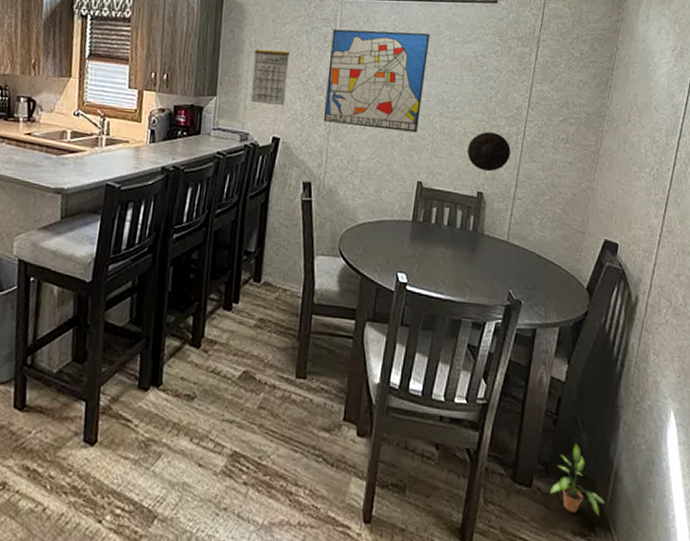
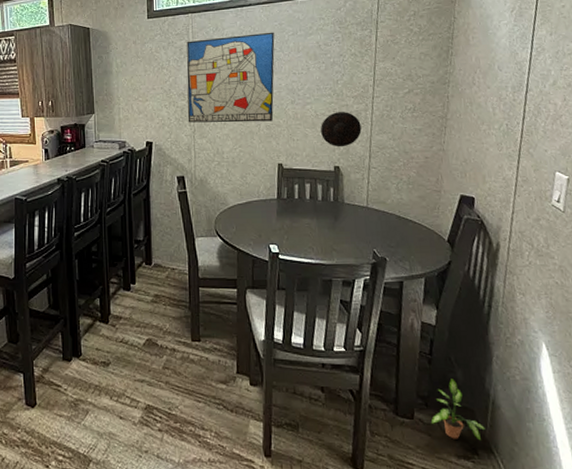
calendar: present [250,48,291,106] -> none [122,66,153,115]

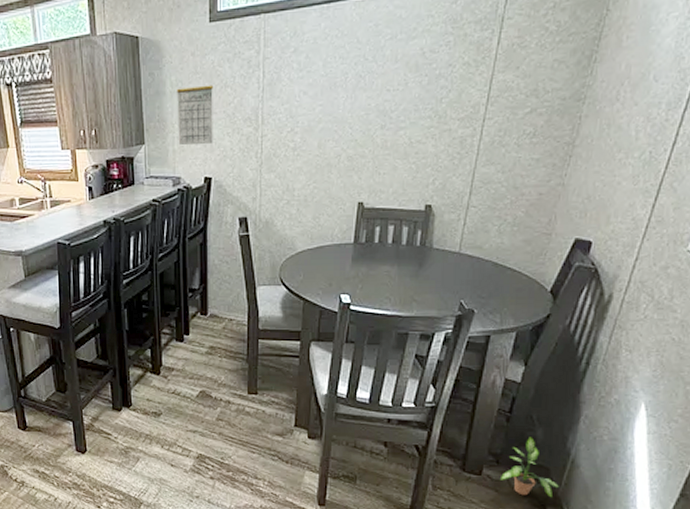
calendar: none [122,66,153,115] -> present [177,85,214,146]
wall art: present [186,32,275,123] -> none [254,36,367,154]
decorative plate: present [321,112,362,147] -> none [414,138,464,182]

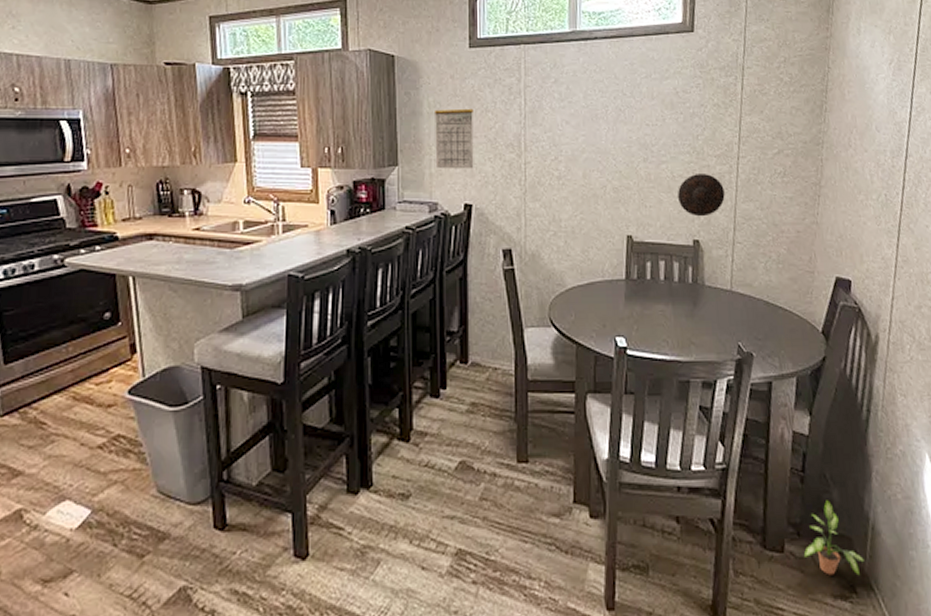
decorative plate: none [414,138,464,182] -> present [678,174,725,217]

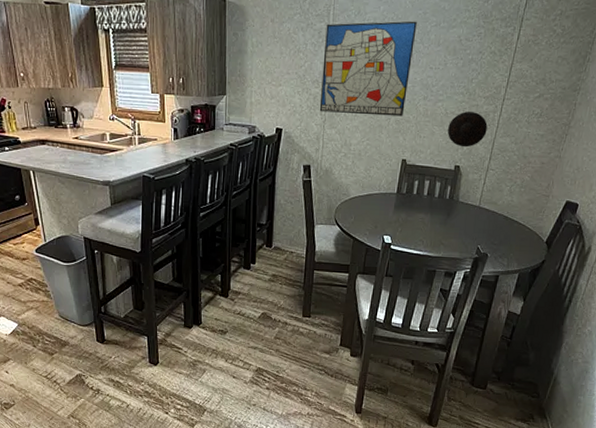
calendar: present [435,108,475,169] -> none [255,48,289,100]
wall art: none [517,73,625,183] -> present [319,21,417,116]
potted plant: present [804,500,864,576] -> none [501,359,544,408]

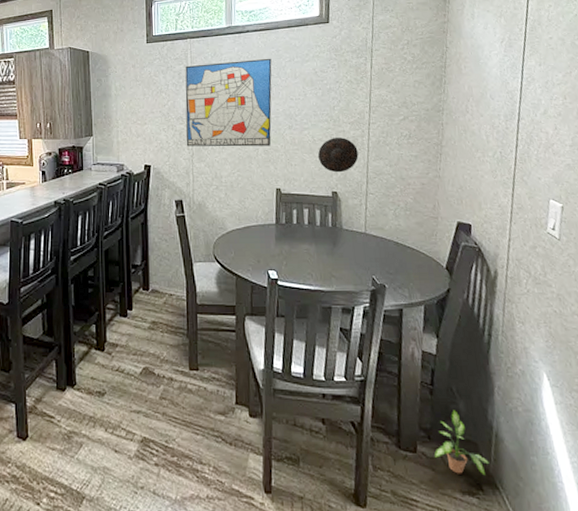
potted plant: none [501,359,544,408] -> present [435,410,489,476]

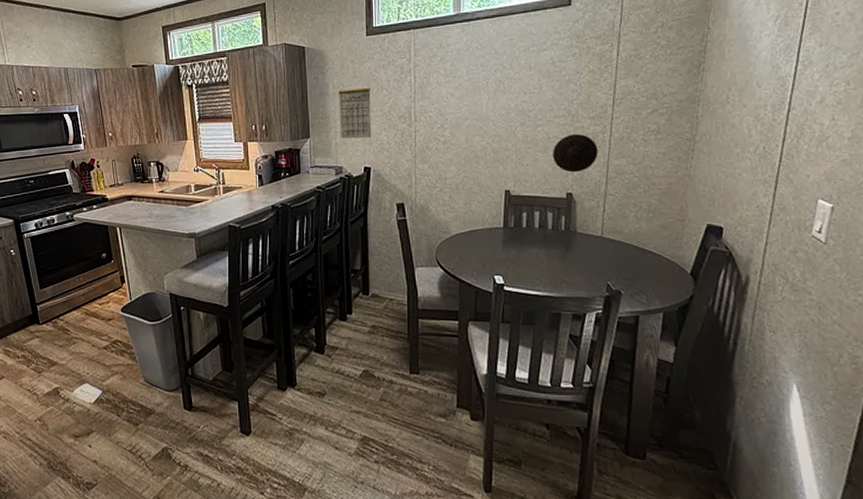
calendar: none [121,90,152,138] -> present [339,87,372,139]
wall art: present [185,58,272,147] -> none [408,48,504,147]
potted plant: present [435,410,489,476] -> none [665,419,724,484]

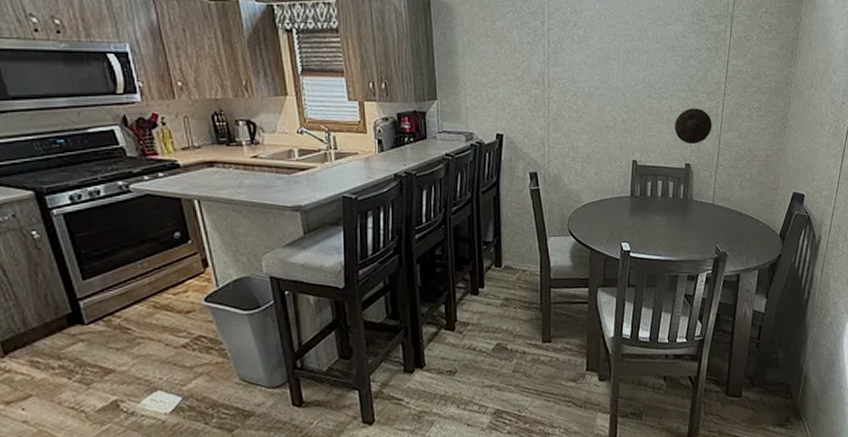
calendar: present [339,87,372,139] -> none [469,48,504,103]

